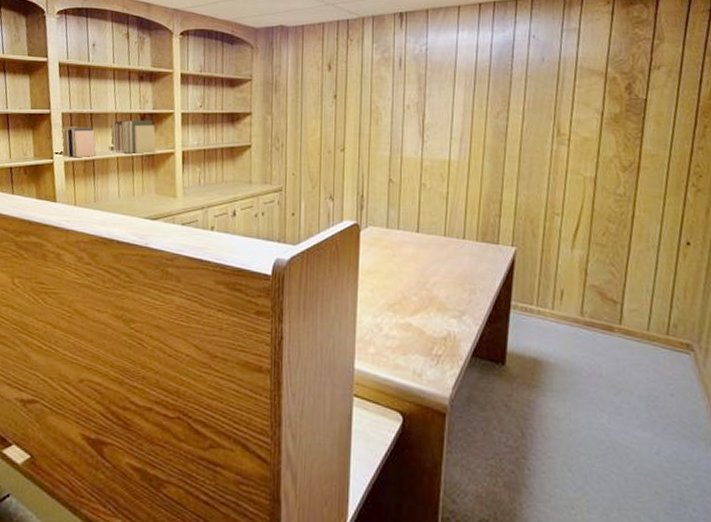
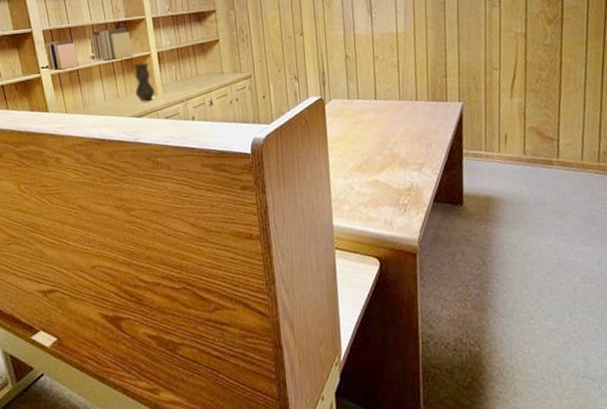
vase: none [153,161,174,204] -> present [132,62,155,102]

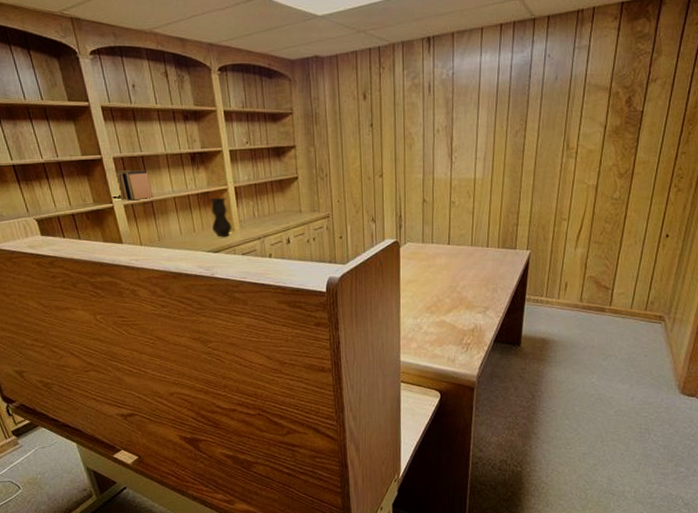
books: present [89,27,133,61] -> none [163,159,209,194]

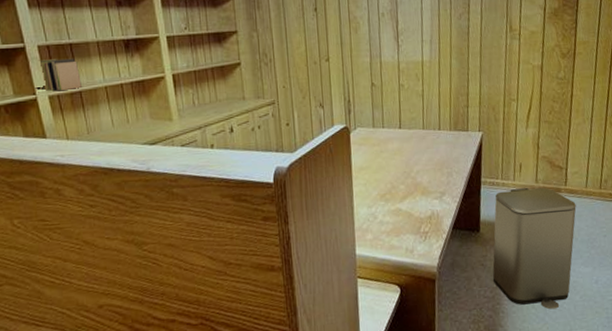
vase: present [208,197,232,238] -> none [144,85,170,129]
pedal bin: none [530,306,619,422] -> present [493,188,576,310]

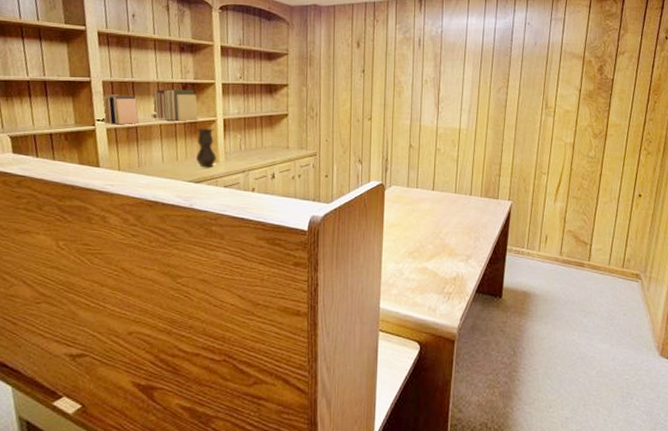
books: none [94,45,145,83] -> present [151,89,198,122]
vase: none [144,85,170,129] -> present [196,128,217,168]
pedal bin: present [493,188,576,310] -> none [512,259,598,382]

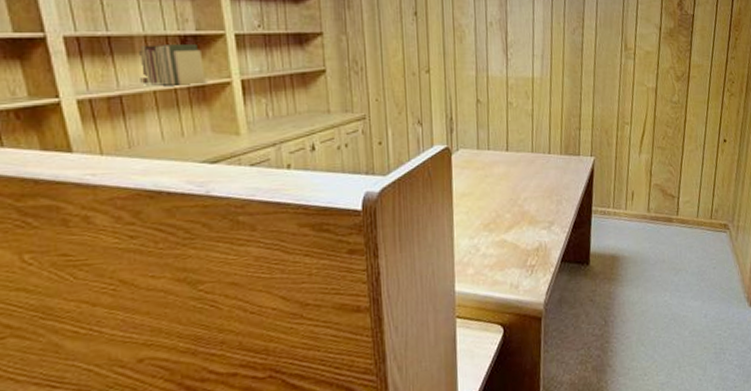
books: present [95,94,139,125] -> none [58,54,122,95]
vase: present [196,128,217,168] -> none [204,92,236,144]

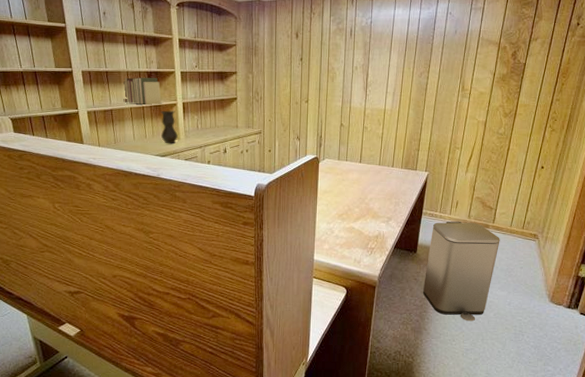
vase: none [204,92,236,144] -> present [160,110,178,144]
pedal bin: none [602,217,687,347] -> present [423,221,500,322]

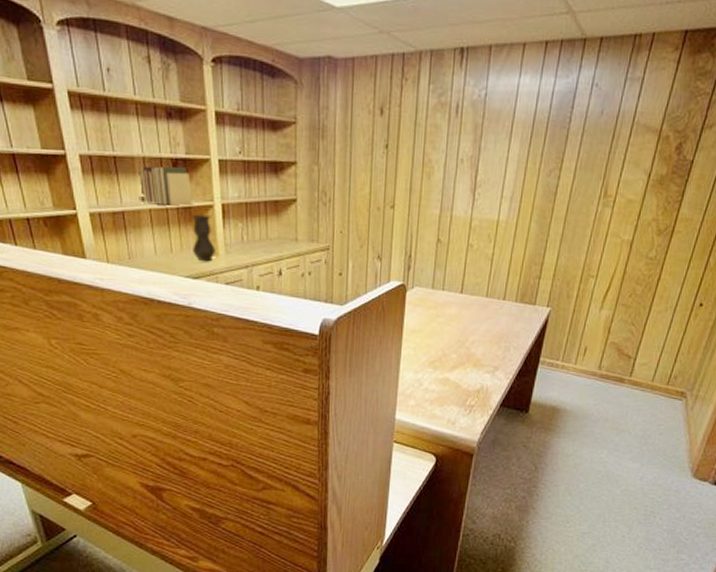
pedal bin: present [423,221,500,322] -> none [534,373,638,500]

